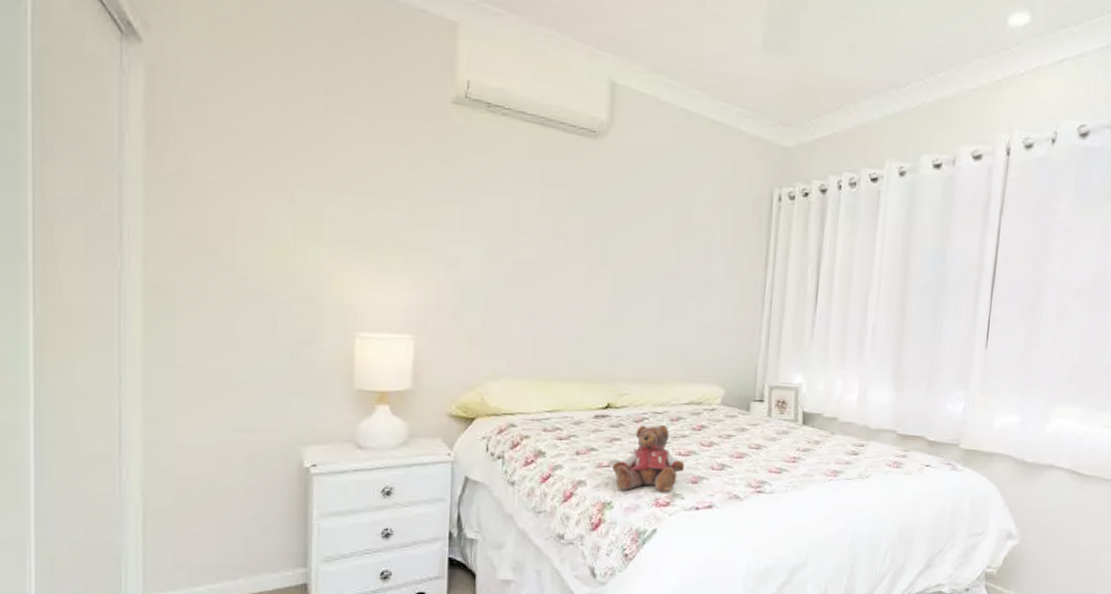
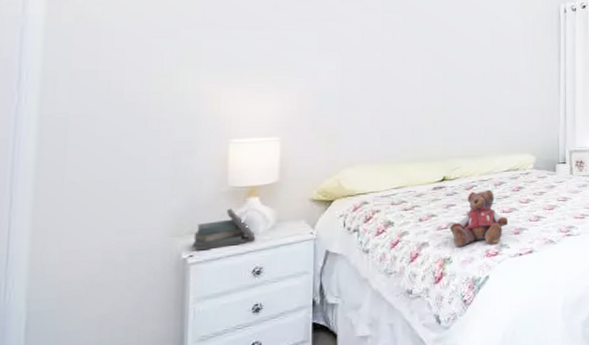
book: none [314,415,386,461] -> present [191,208,256,251]

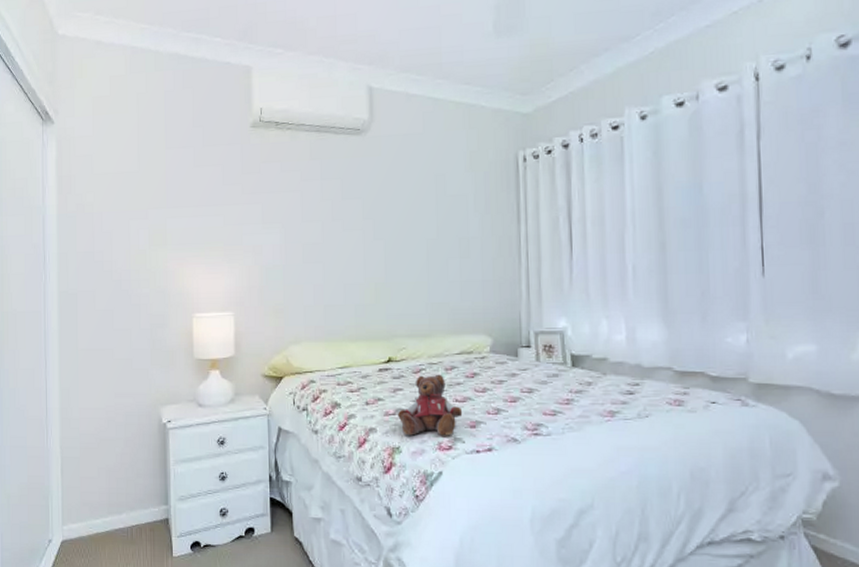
book: present [191,208,256,251] -> none [169,379,219,417]

